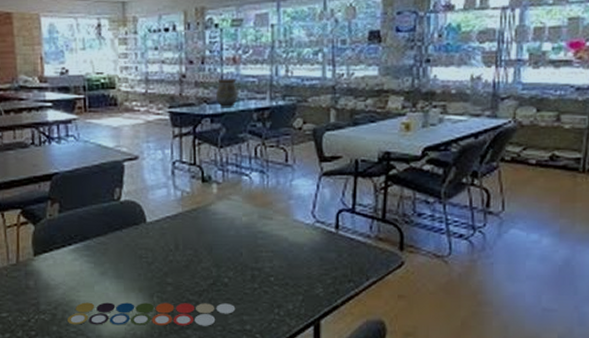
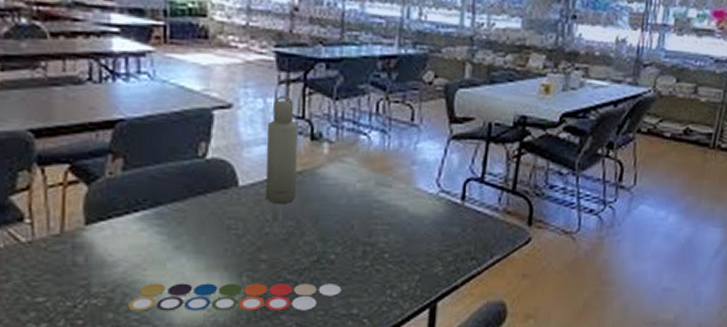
bottle: none [167,147,193,236] -> present [265,95,298,204]
vase: present [215,78,238,108] -> none [333,16,362,53]

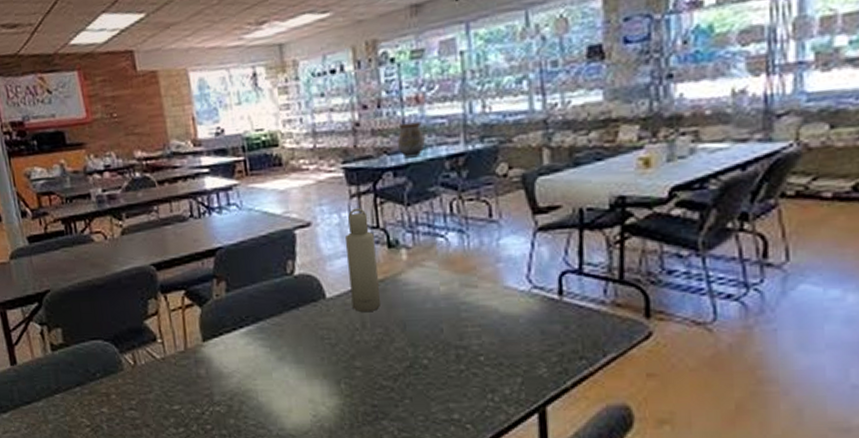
paint palette: present [128,283,342,311] -> none [245,389,440,417]
vase: none [333,16,362,53] -> present [396,121,425,158]

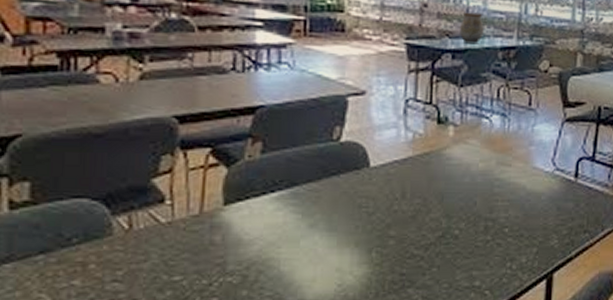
bottle: present [346,208,381,313] -> none [395,83,426,183]

